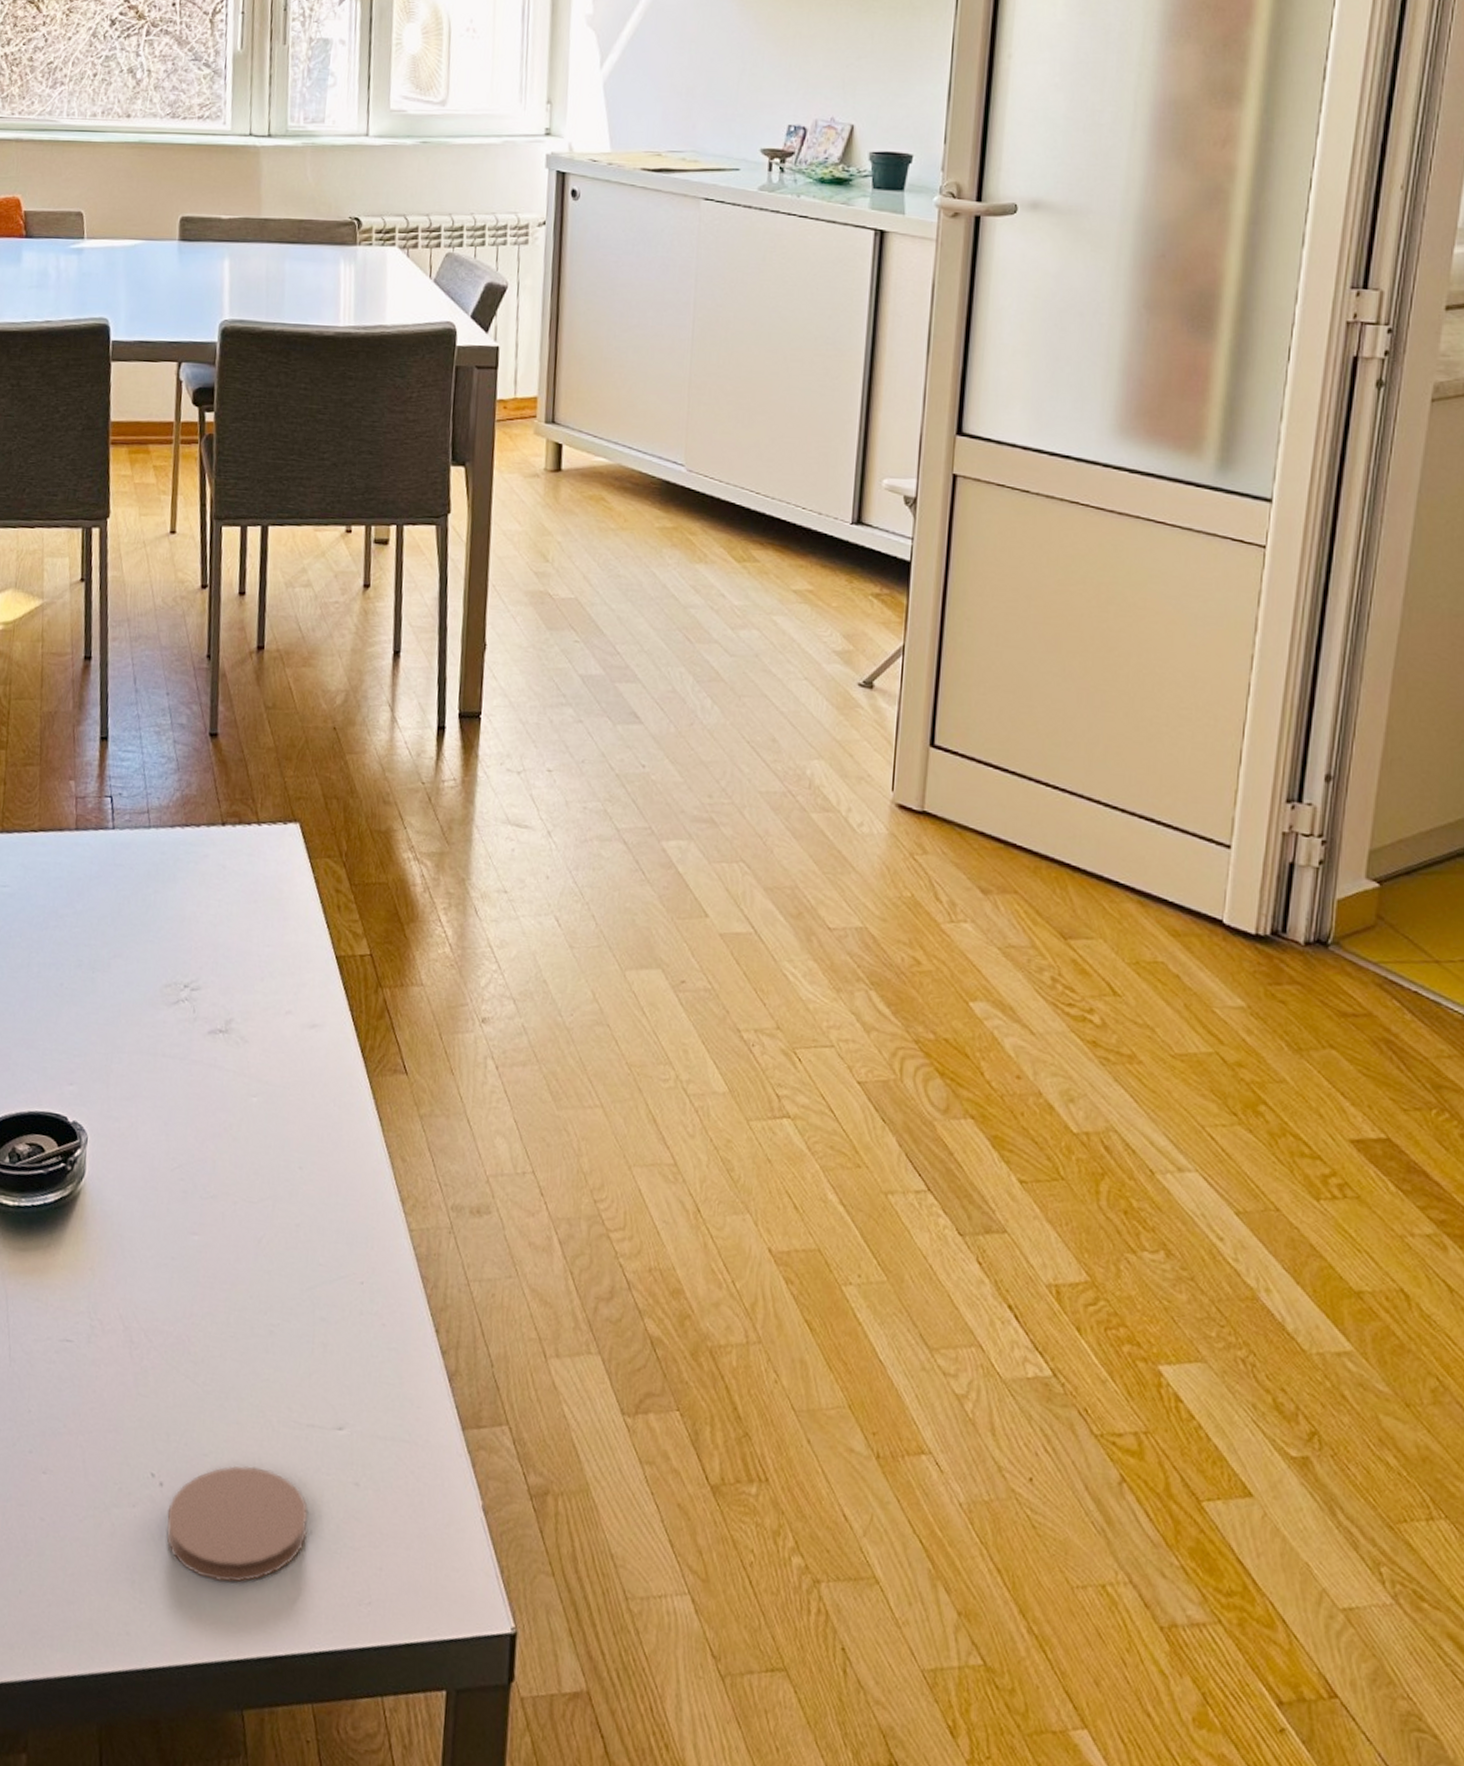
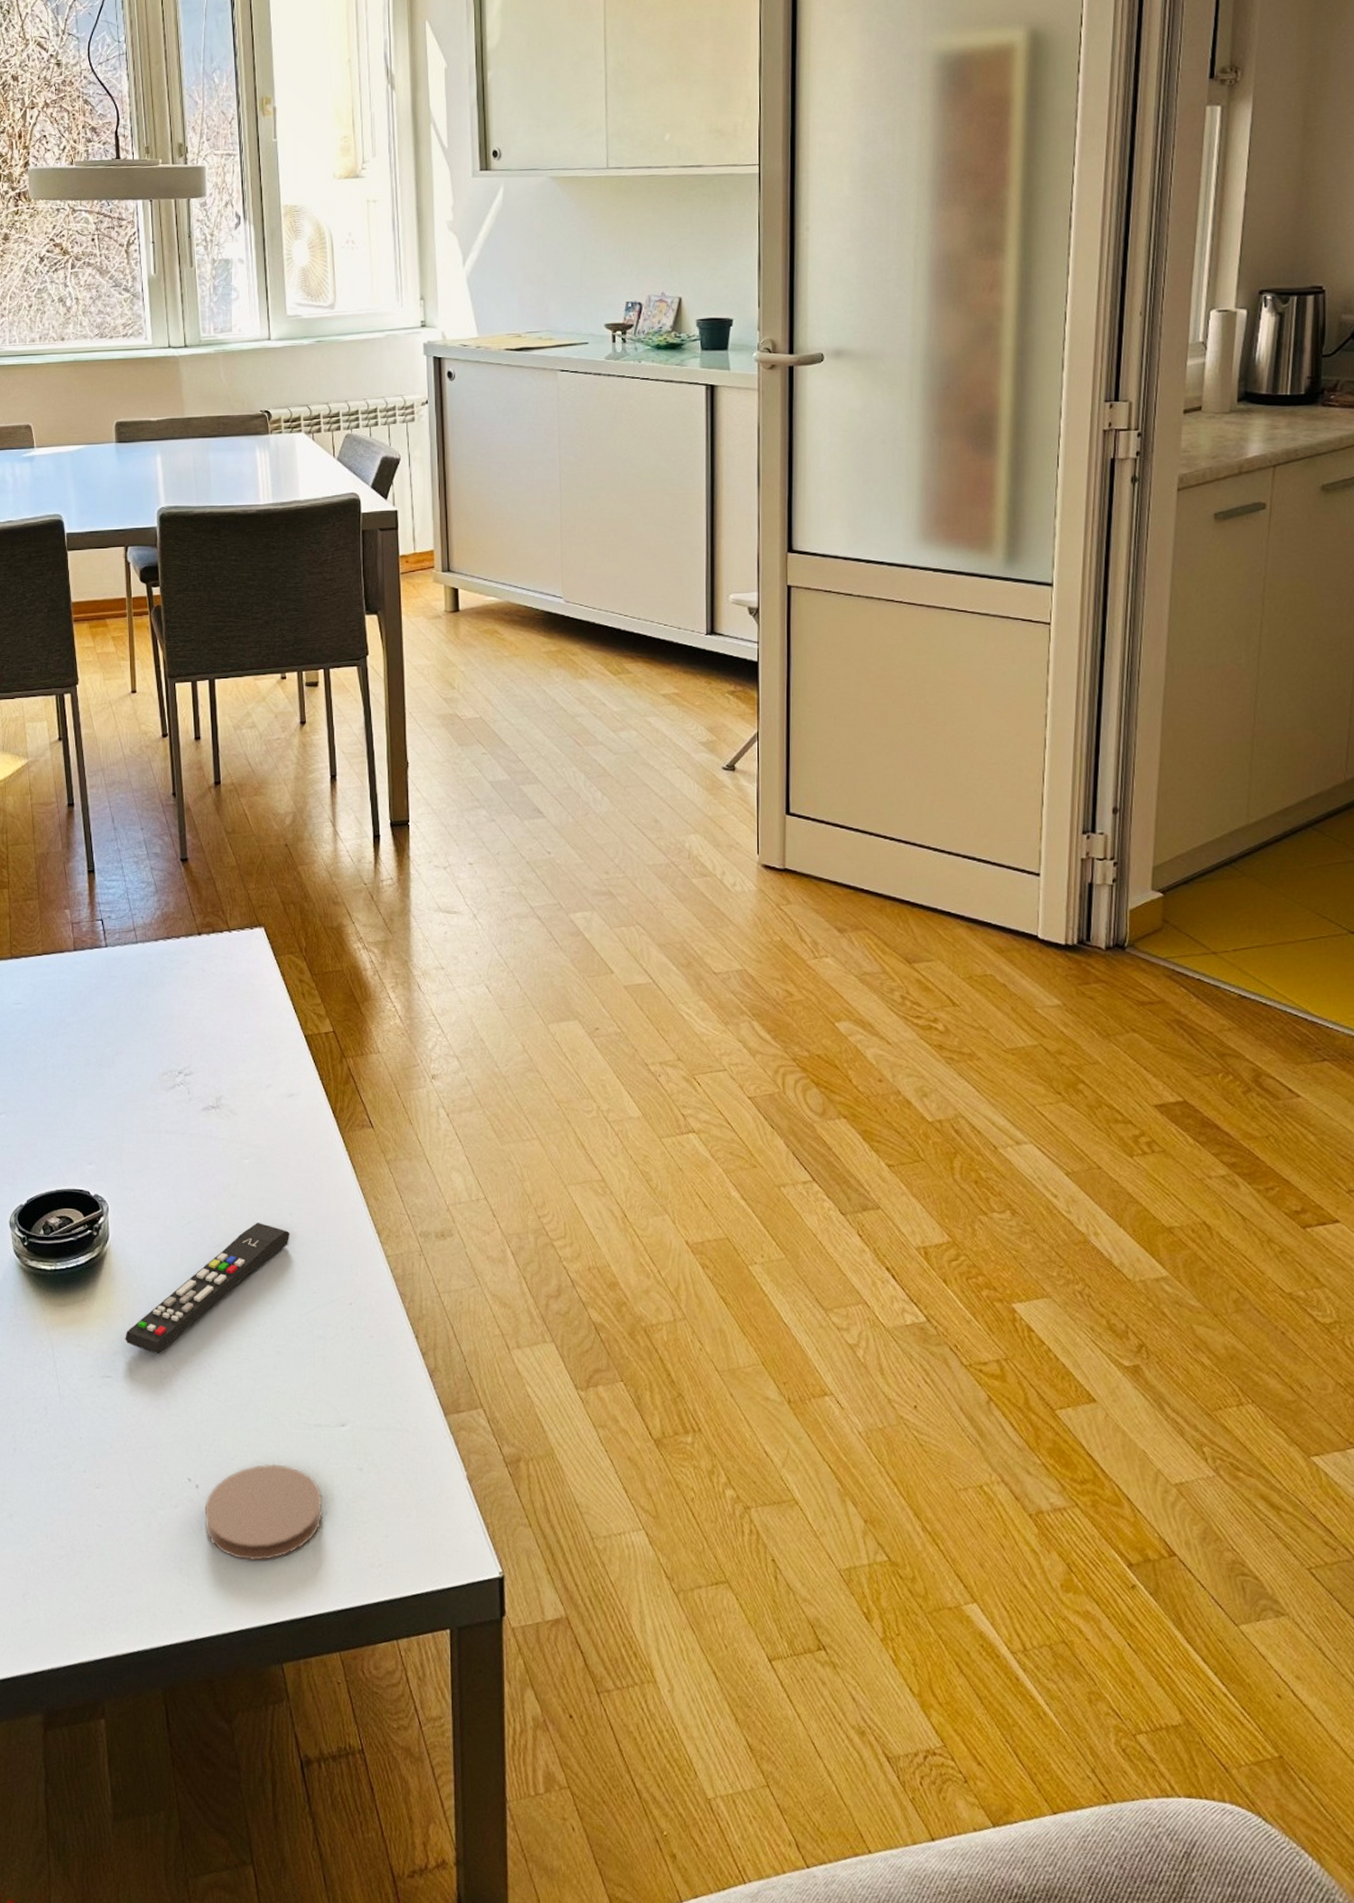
remote control: none [92,1174,298,1320] -> present [125,1222,290,1354]

